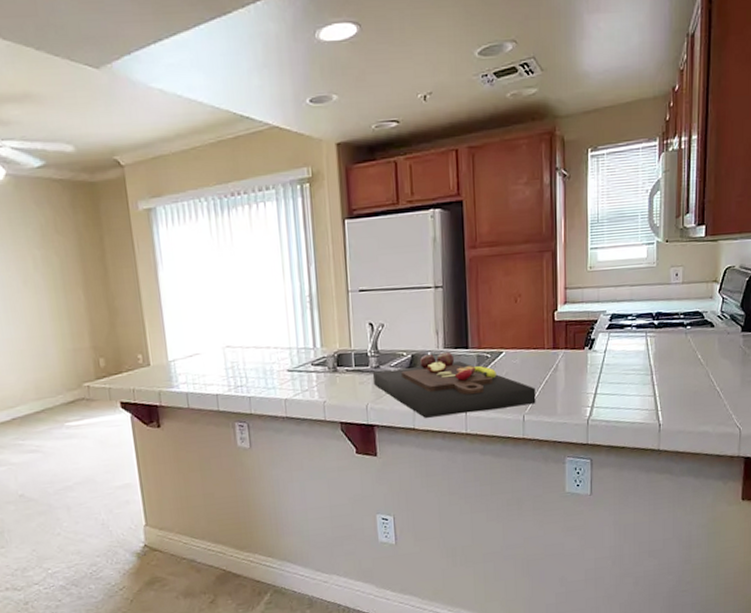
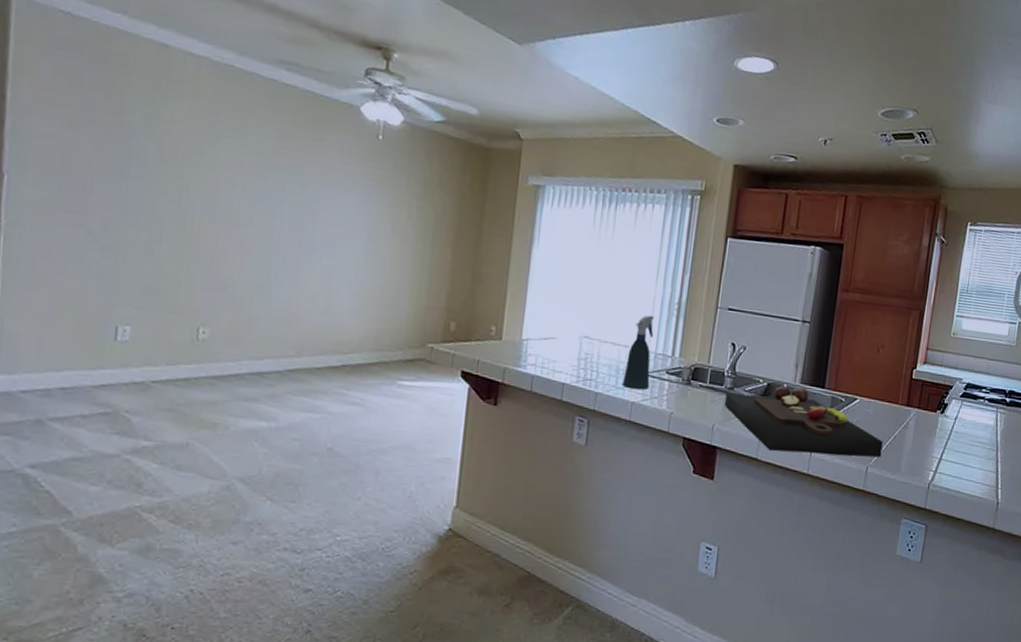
spray bottle: none [271,312,299,387] -> present [623,315,653,390]

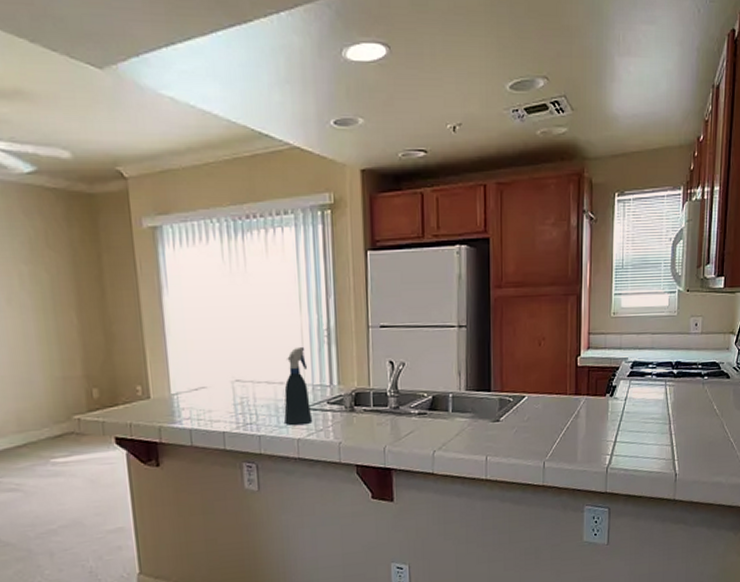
cutting board: present [724,385,883,458] -> none [391,394,557,464]

